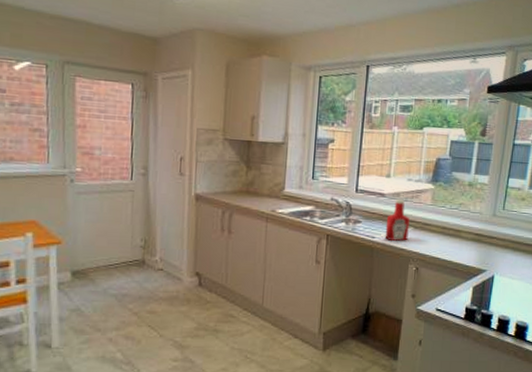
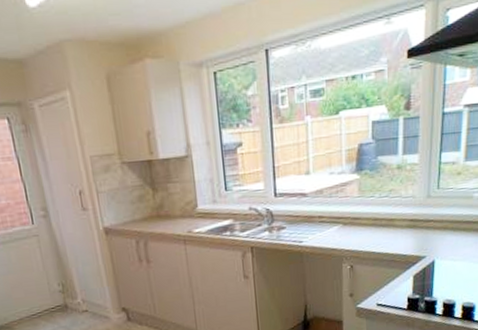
ketchup bottle: present [385,198,410,241] -> none [312,195,338,242]

